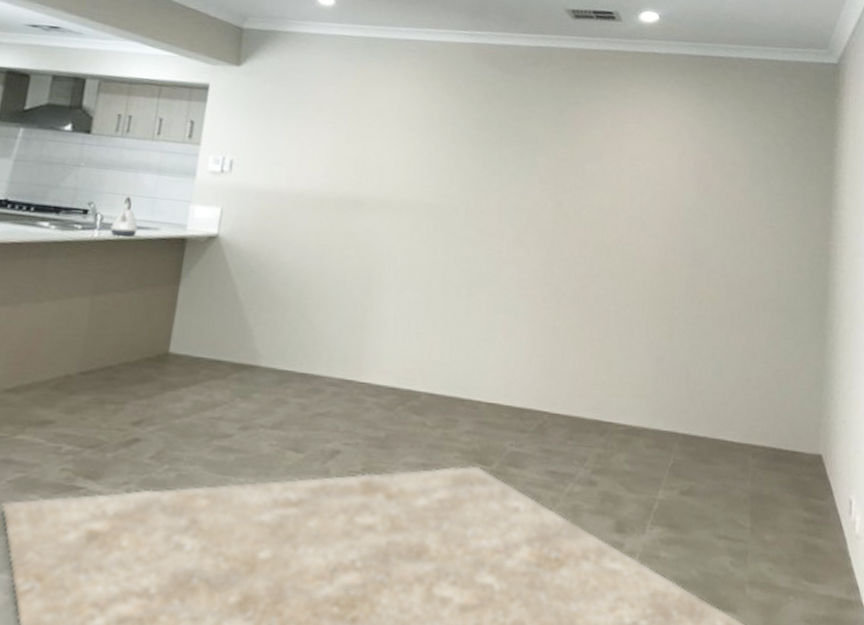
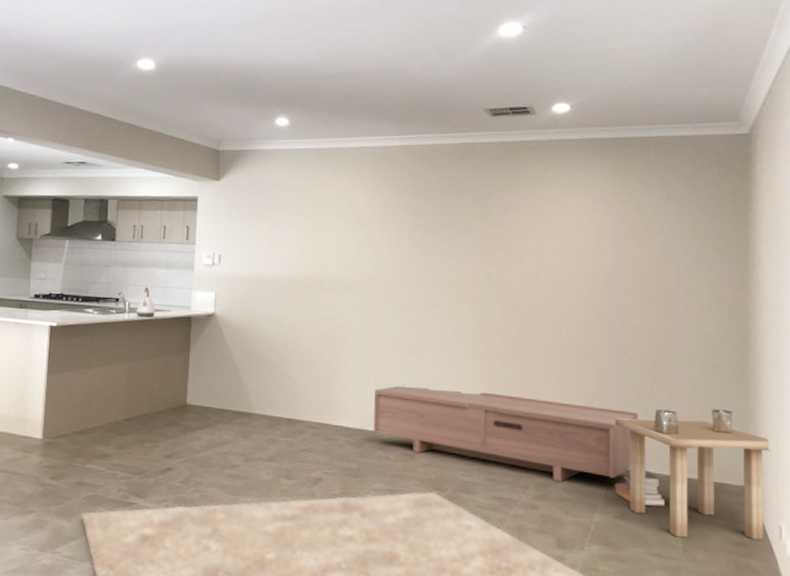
tv stand: none [409,332,713,452] -> present [373,384,639,482]
books: none [682,435,735,479] -> present [614,469,665,506]
side table: none [686,366,845,517] -> present [614,409,771,540]

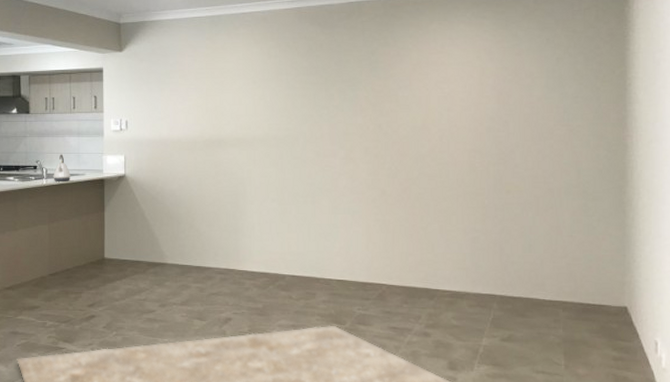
tv stand: present [373,384,639,482] -> none [275,230,522,311]
side table: present [614,409,771,540] -> none [499,238,648,356]
books: present [614,469,665,506] -> none [500,296,548,328]

